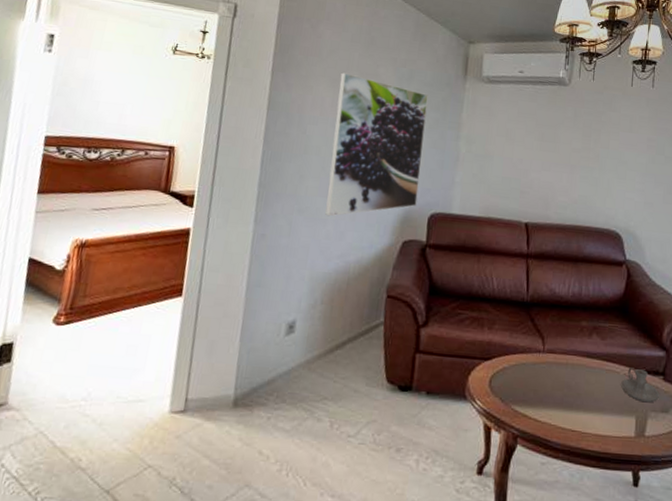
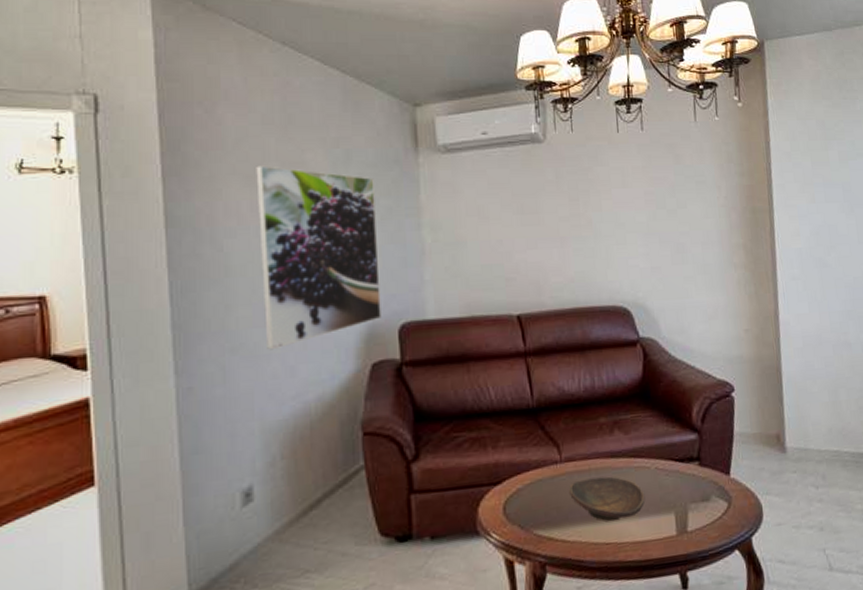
decorative bowl: none [547,371,612,413] -> present [569,476,645,522]
candle holder: present [621,367,659,403] -> none [653,458,697,495]

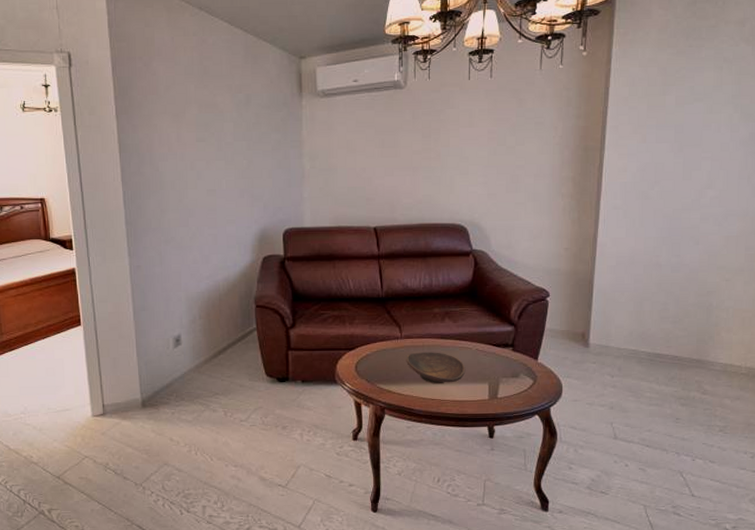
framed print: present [256,165,381,350] -> none [181,107,271,243]

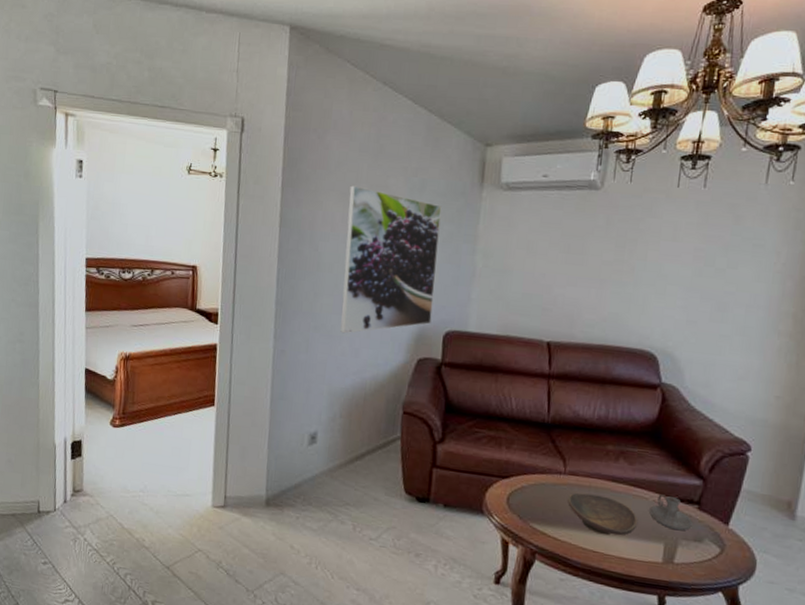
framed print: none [181,107,271,243] -> present [340,185,442,334]
candle holder: none [474,343,509,371] -> present [649,494,693,531]

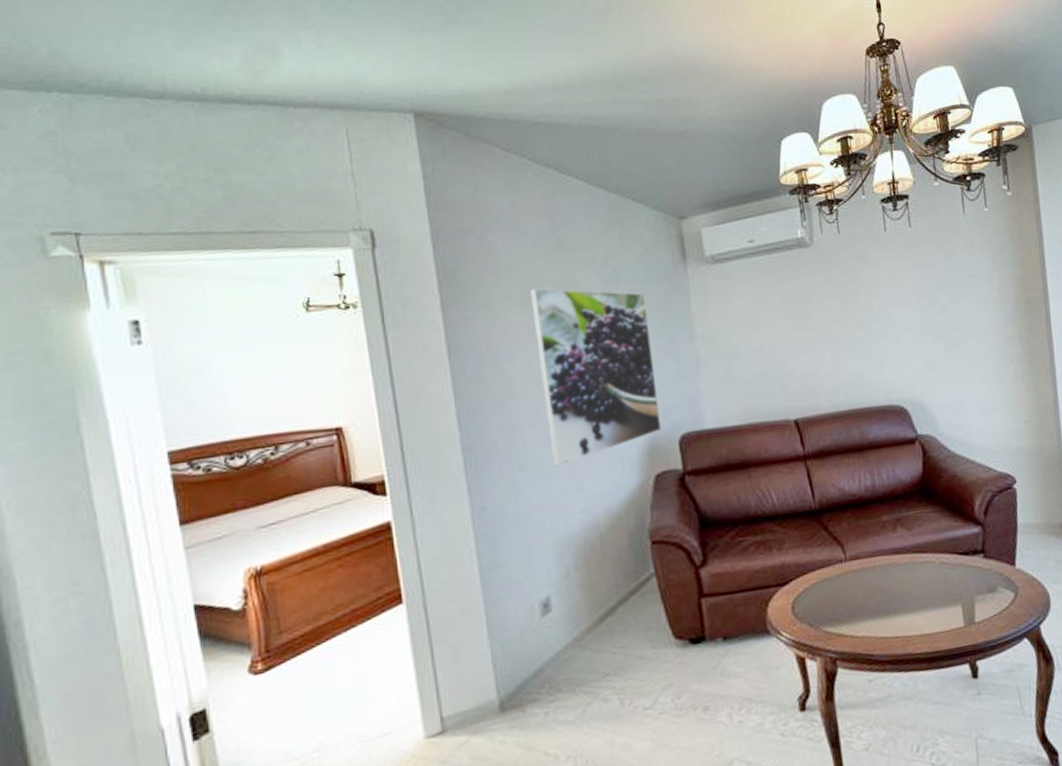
decorative bowl: present [568,493,638,536] -> none [855,572,931,616]
candle holder: present [649,494,693,531] -> none [938,551,983,588]

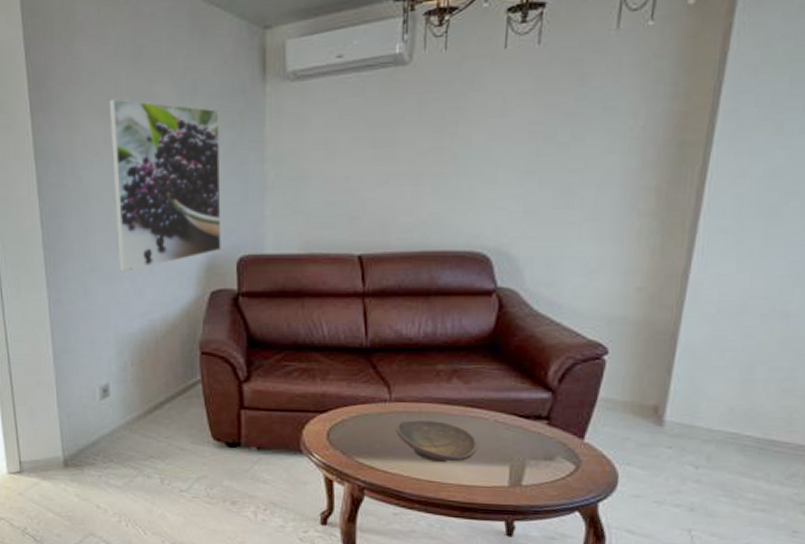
decorative bowl: none [855,572,931,616] -> present [396,420,478,463]

